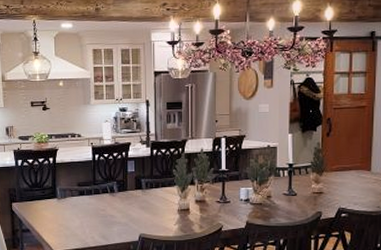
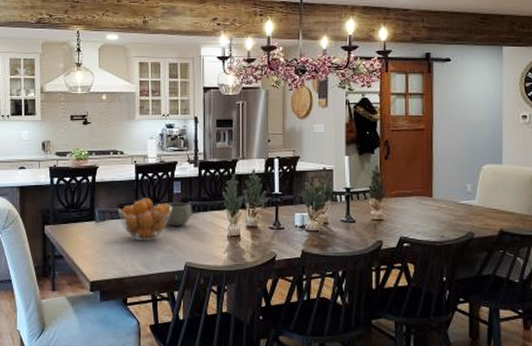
fruit basket: none [77,176,127,216] -> present [117,197,172,242]
bowl: none [119,179,145,201] -> present [163,201,192,226]

